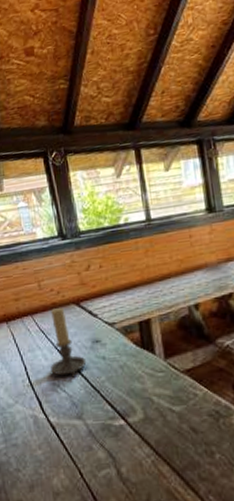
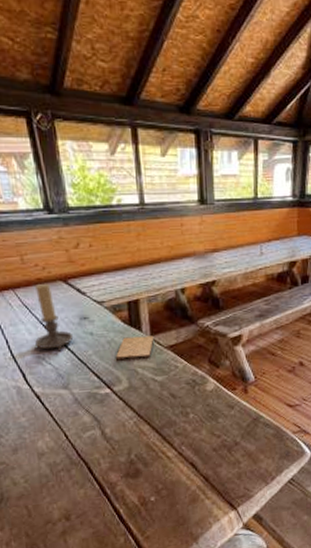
cutting board: none [128,358,169,388] -> present [115,335,155,361]

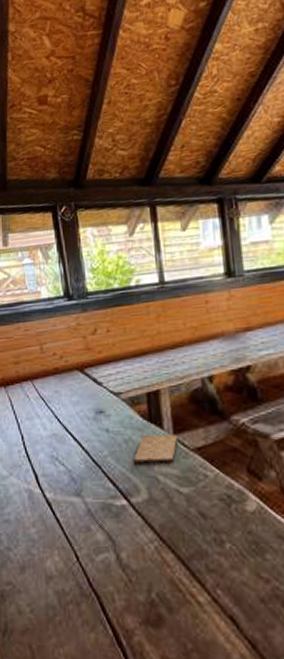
candle holder: present [34,283,74,351] -> none [48,372,89,450]

